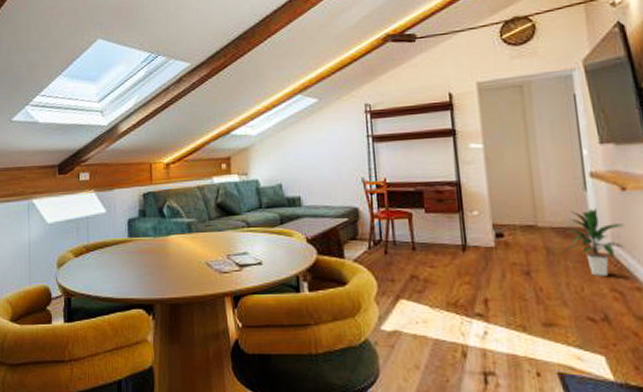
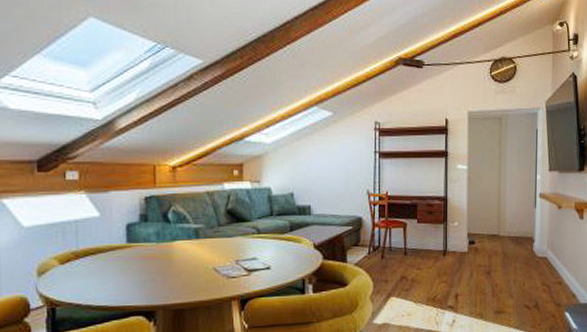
indoor plant: present [561,208,625,276] -> none [513,222,557,274]

